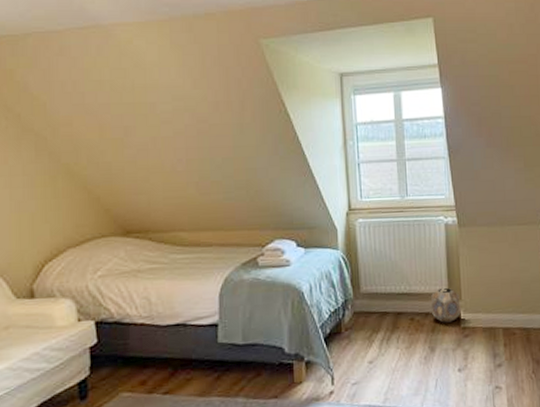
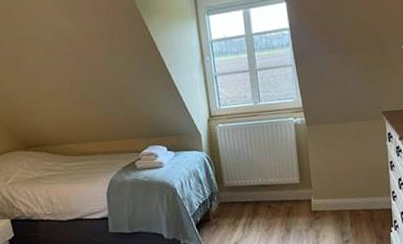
planter: present [431,287,461,323] -> none [285,178,312,209]

